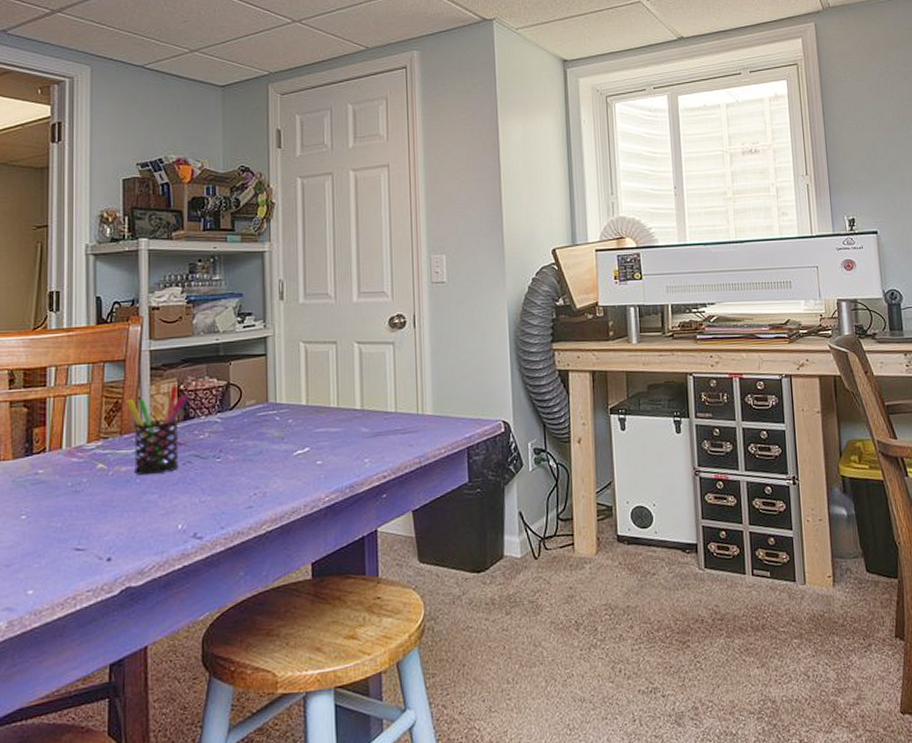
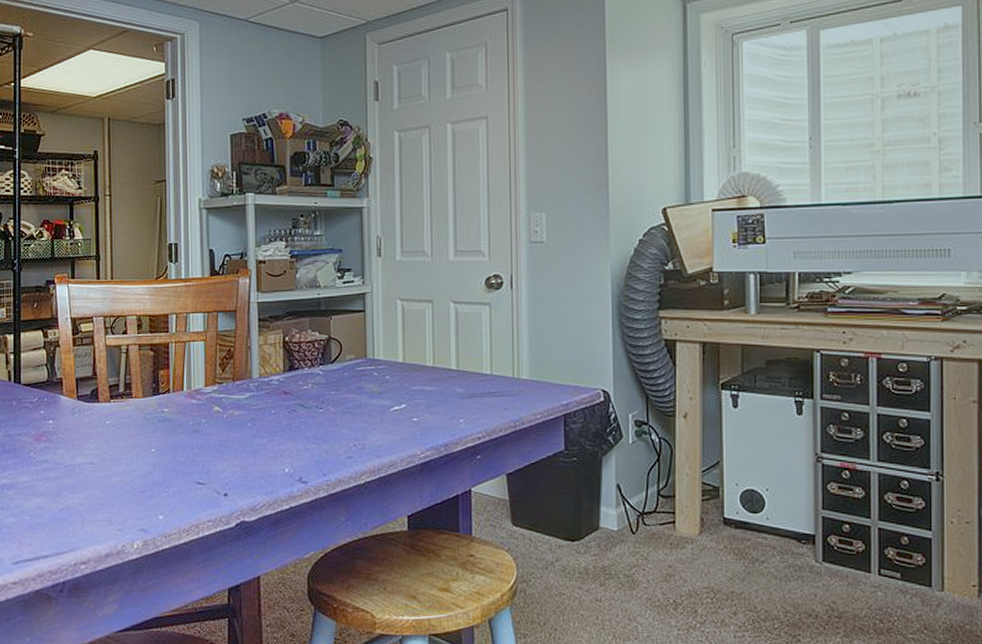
pen holder: present [127,385,191,475] -> none [238,337,295,420]

